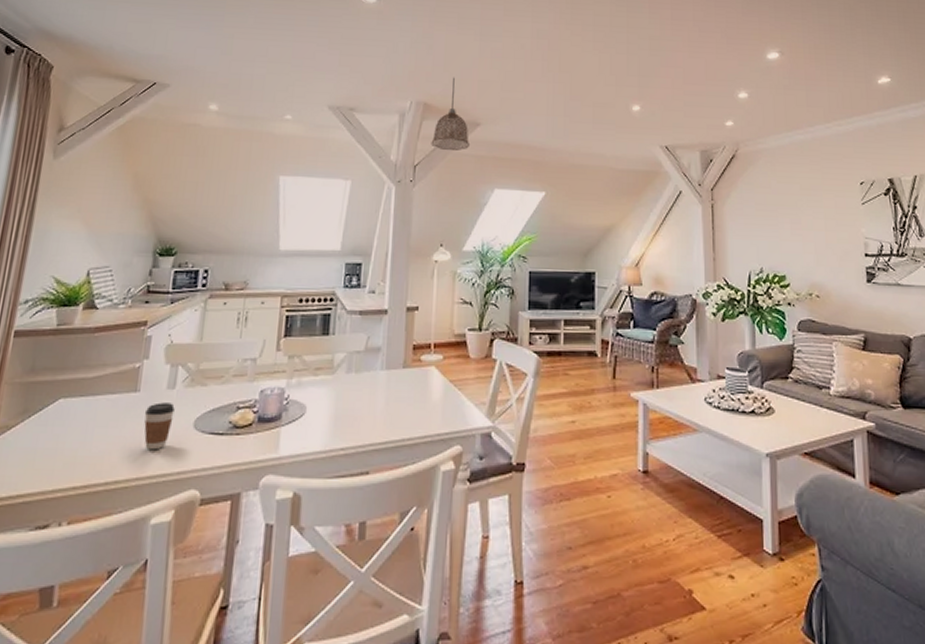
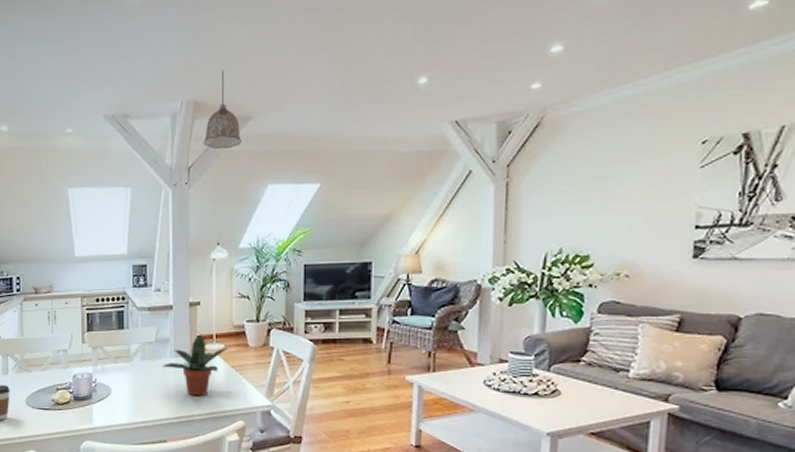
potted plant: none [370,343,447,416] -> present [162,334,228,397]

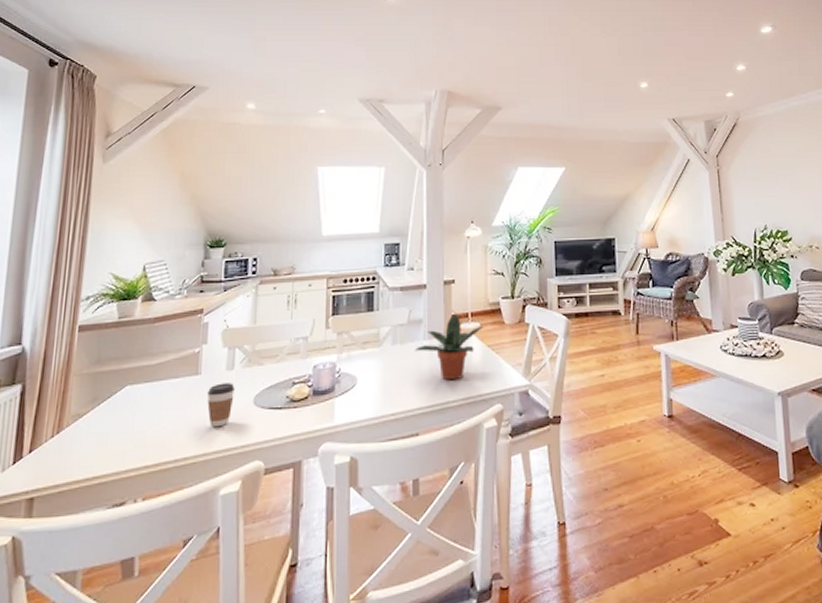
pendant lamp: present [203,69,243,149] -> none [456,65,494,134]

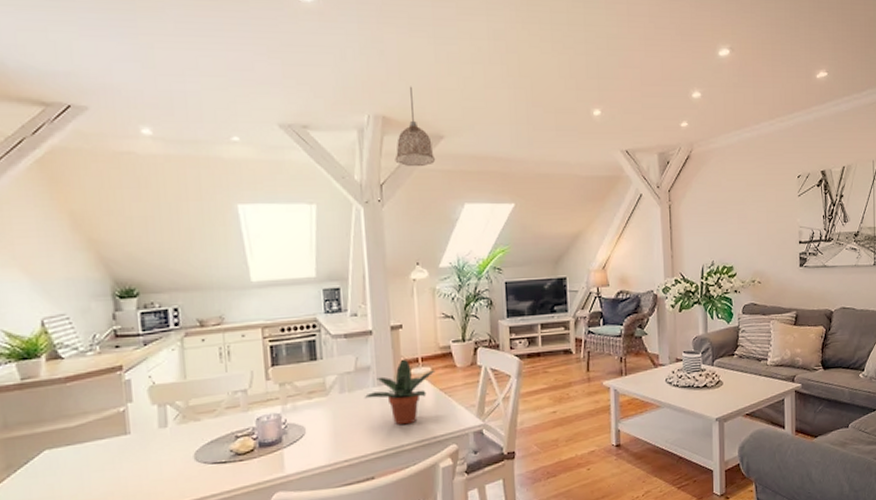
coffee cup: present [206,383,235,428] -> none [140,440,172,486]
pendant lamp: none [456,65,494,134] -> present [395,86,436,166]

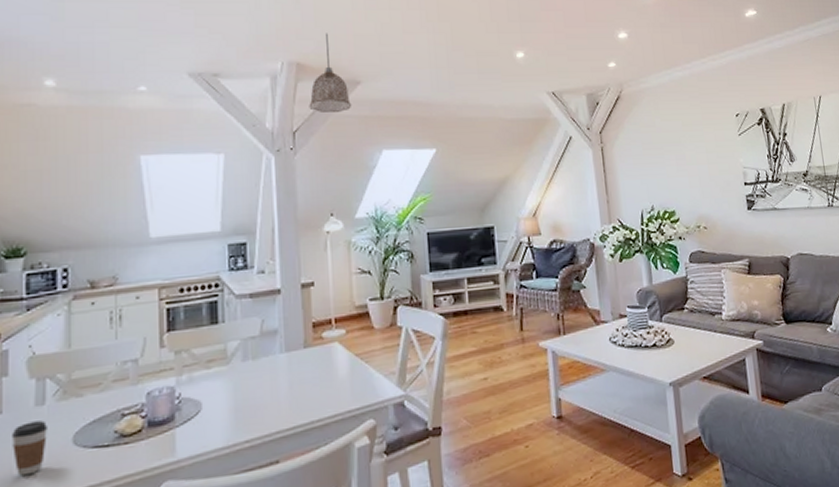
coffee cup: none [140,440,172,486] -> present [10,420,47,476]
potted plant: present [364,358,436,425] -> none [269,320,351,398]

